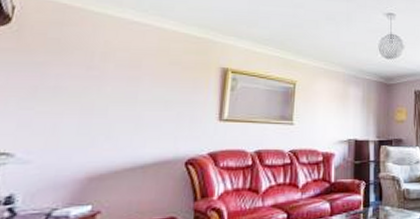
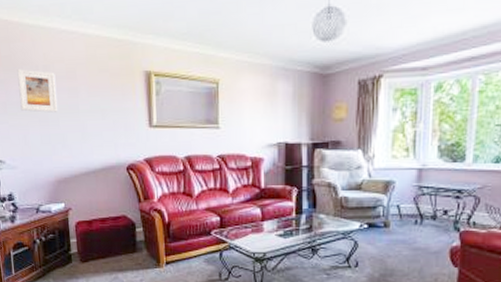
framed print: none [58,53,115,100] -> present [17,69,58,113]

